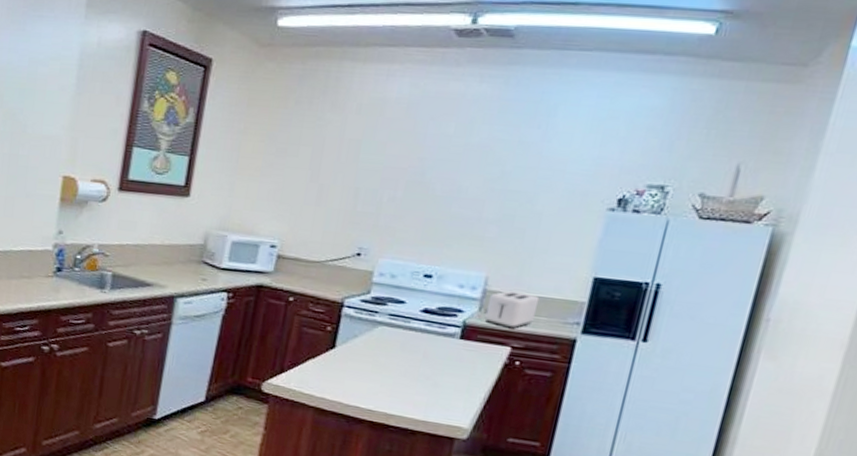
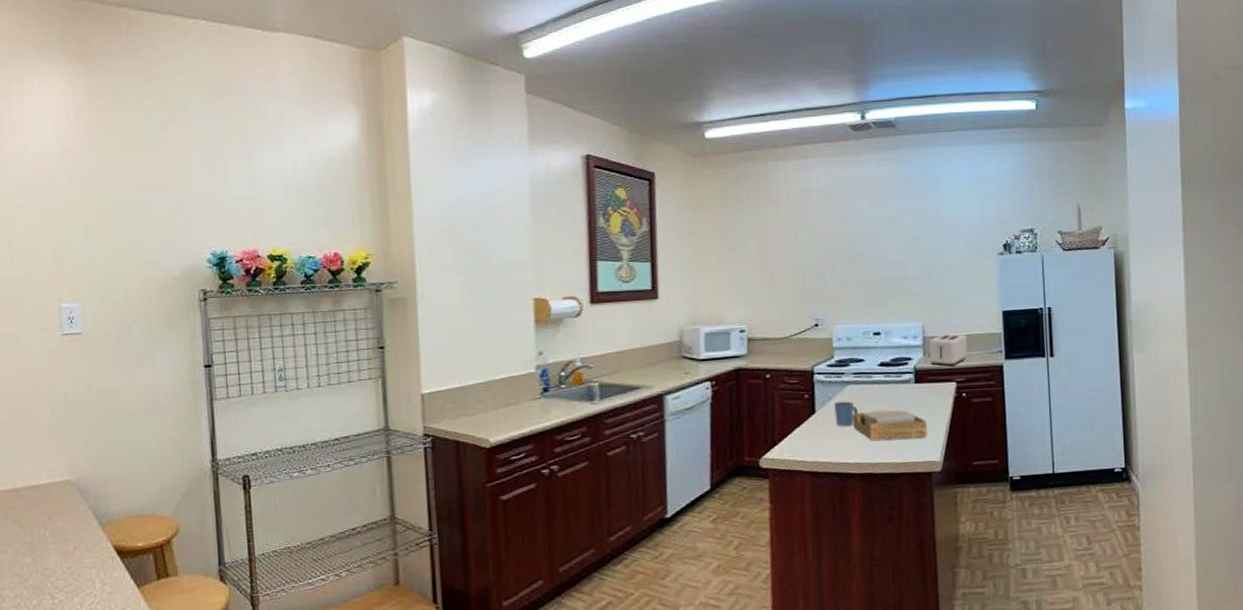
mug: none [355,340,386,370] -> present [834,401,859,427]
napkin holder: none [375,357,463,400] -> present [853,410,927,442]

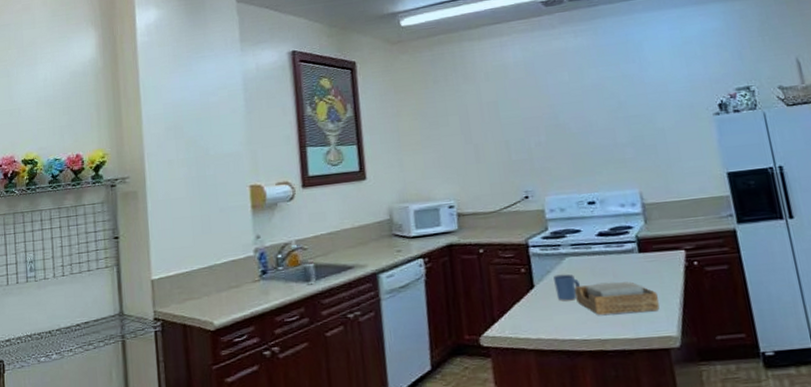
toaster: present [928,333,968,366] -> none [649,198,694,234]

